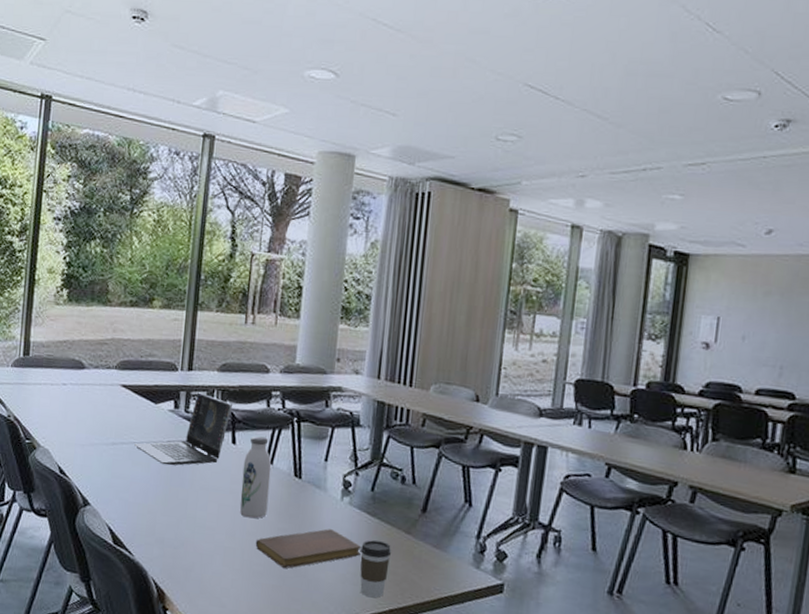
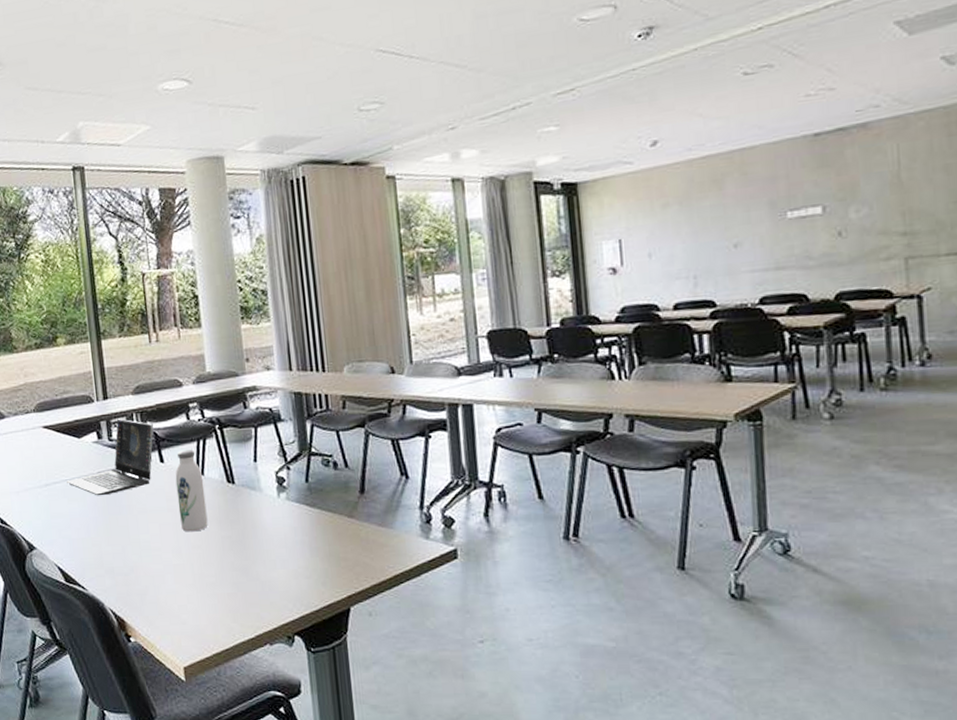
notebook: present [255,529,361,569] -> none [202,527,308,574]
coffee cup: present [360,540,392,598] -> none [307,529,339,588]

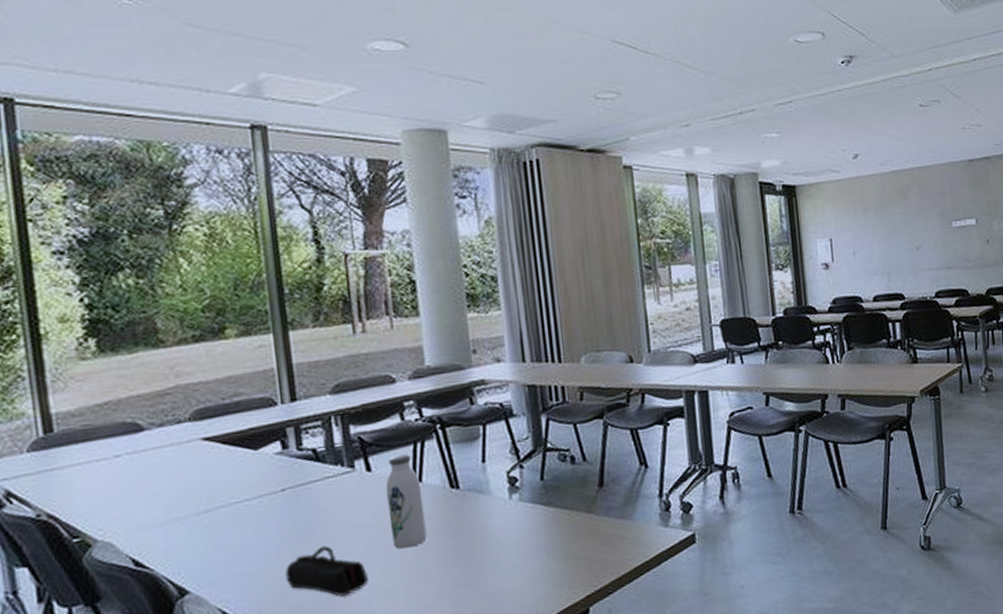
laptop: present [66,418,154,496] -> none [237,423,358,518]
pencil case: none [101,522,162,567] -> present [285,545,368,596]

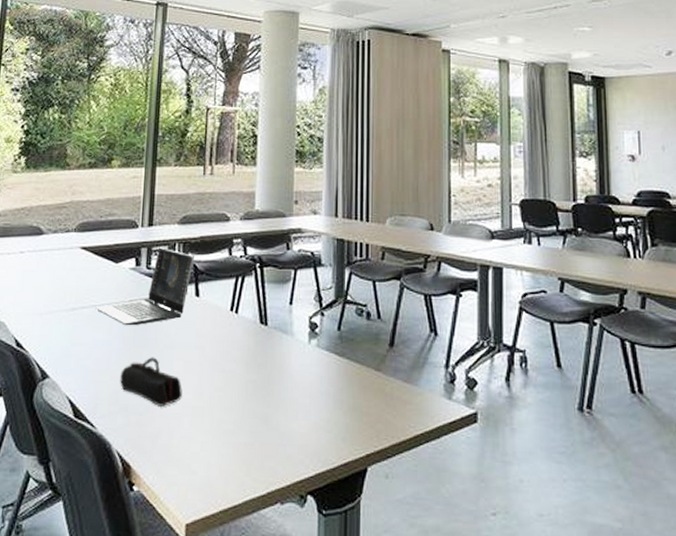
laptop: none [237,423,358,518] -> present [95,247,194,326]
water bottle: present [385,454,427,549] -> none [206,286,237,373]

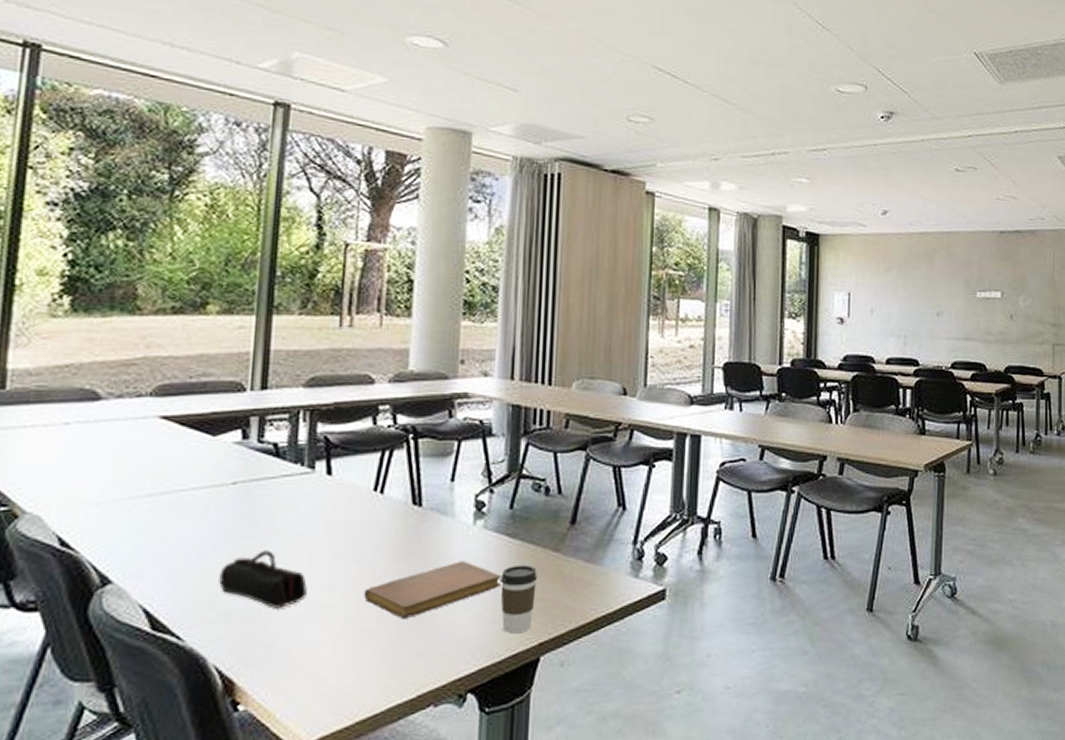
laptop: present [95,247,194,326] -> none [182,416,325,514]
notebook: none [224,375,332,422] -> present [363,561,501,618]
coffee cup: none [332,381,363,444] -> present [500,564,538,634]

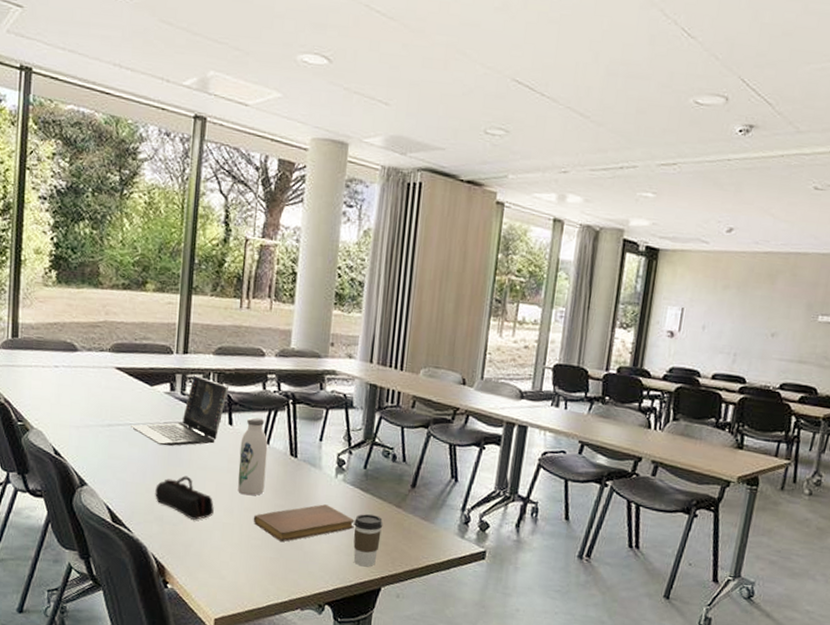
laptop: none [182,416,325,514] -> present [131,375,228,446]
water bottle: none [341,462,382,564] -> present [238,417,268,496]

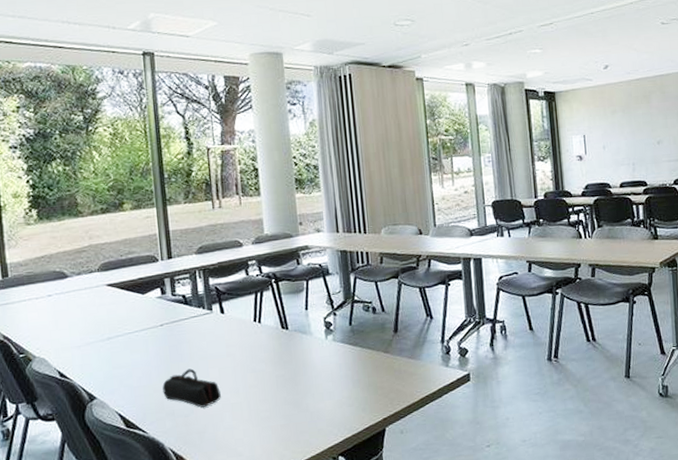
laptop: present [131,375,228,446] -> none [129,275,215,346]
water bottle: present [238,417,268,496] -> none [234,301,264,374]
notebook: present [253,504,355,542] -> none [258,365,351,408]
coffee cup: present [353,514,384,567] -> none [350,364,377,413]

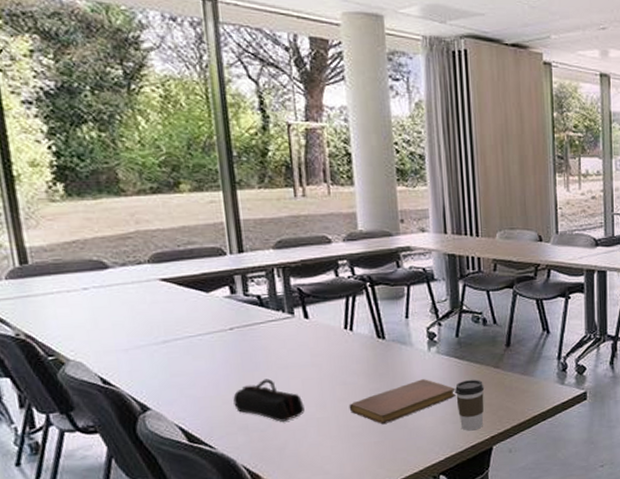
notebook: none [258,365,351,408] -> present [349,379,456,424]
coffee cup: none [350,364,377,413] -> present [455,379,485,431]

